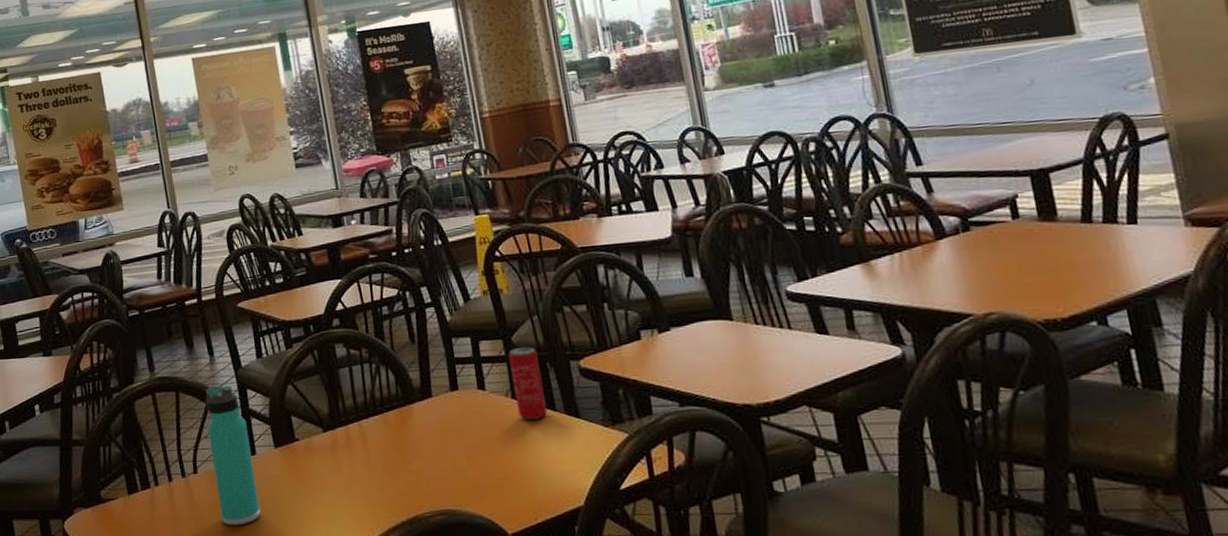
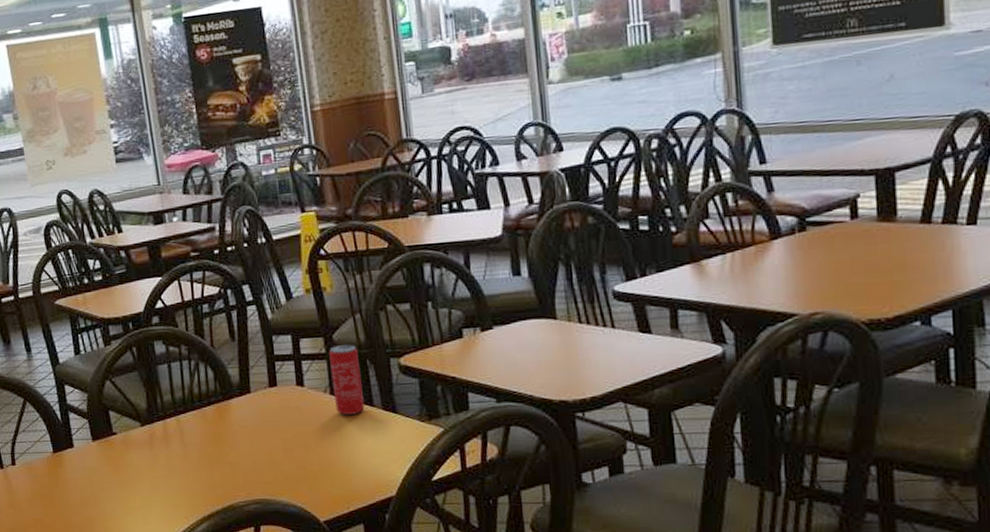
thermos bottle: present [205,385,261,526] -> none [23,381,78,514]

